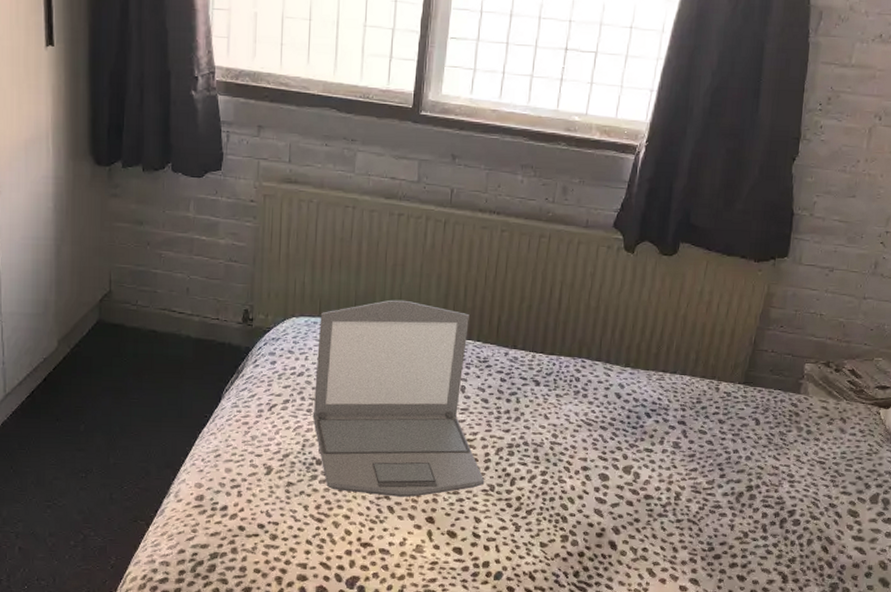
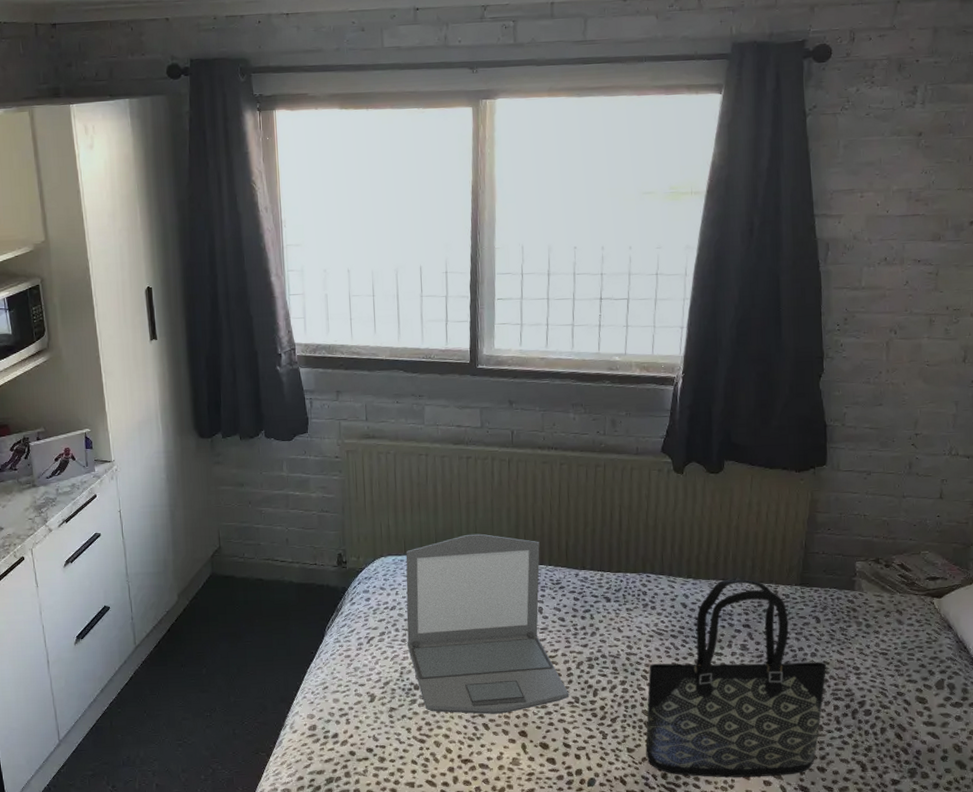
tote bag: none [559,371,761,582] -> present [646,579,827,778]

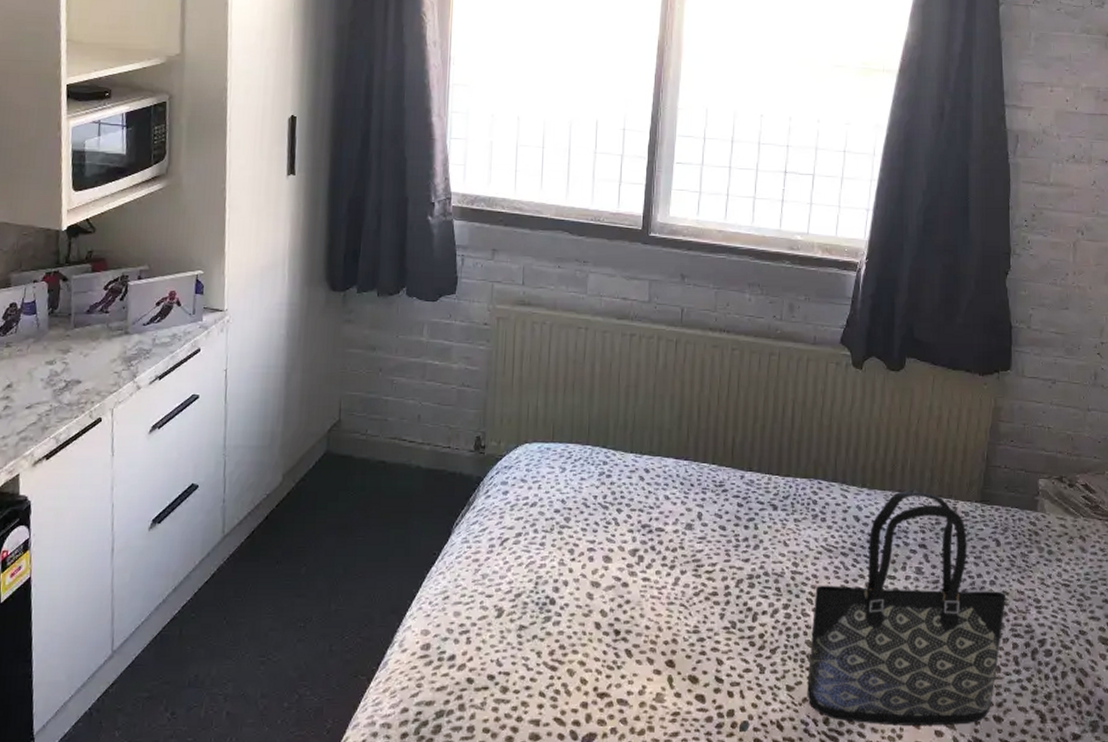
laptop: present [406,533,570,714] -> none [546,422,726,638]

